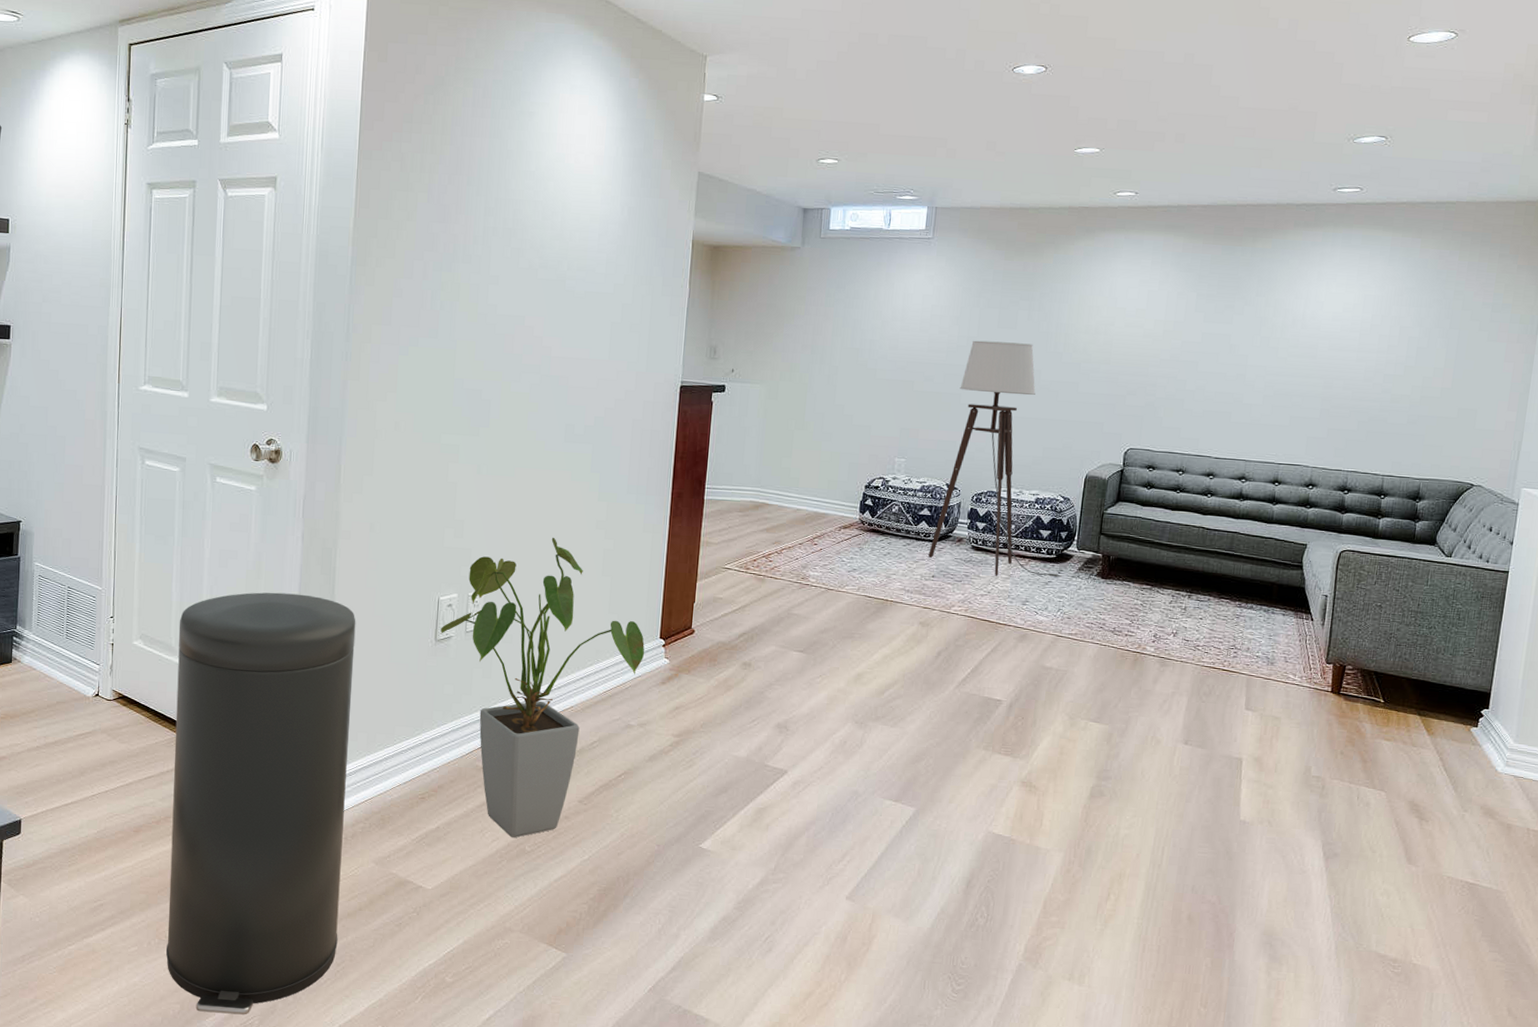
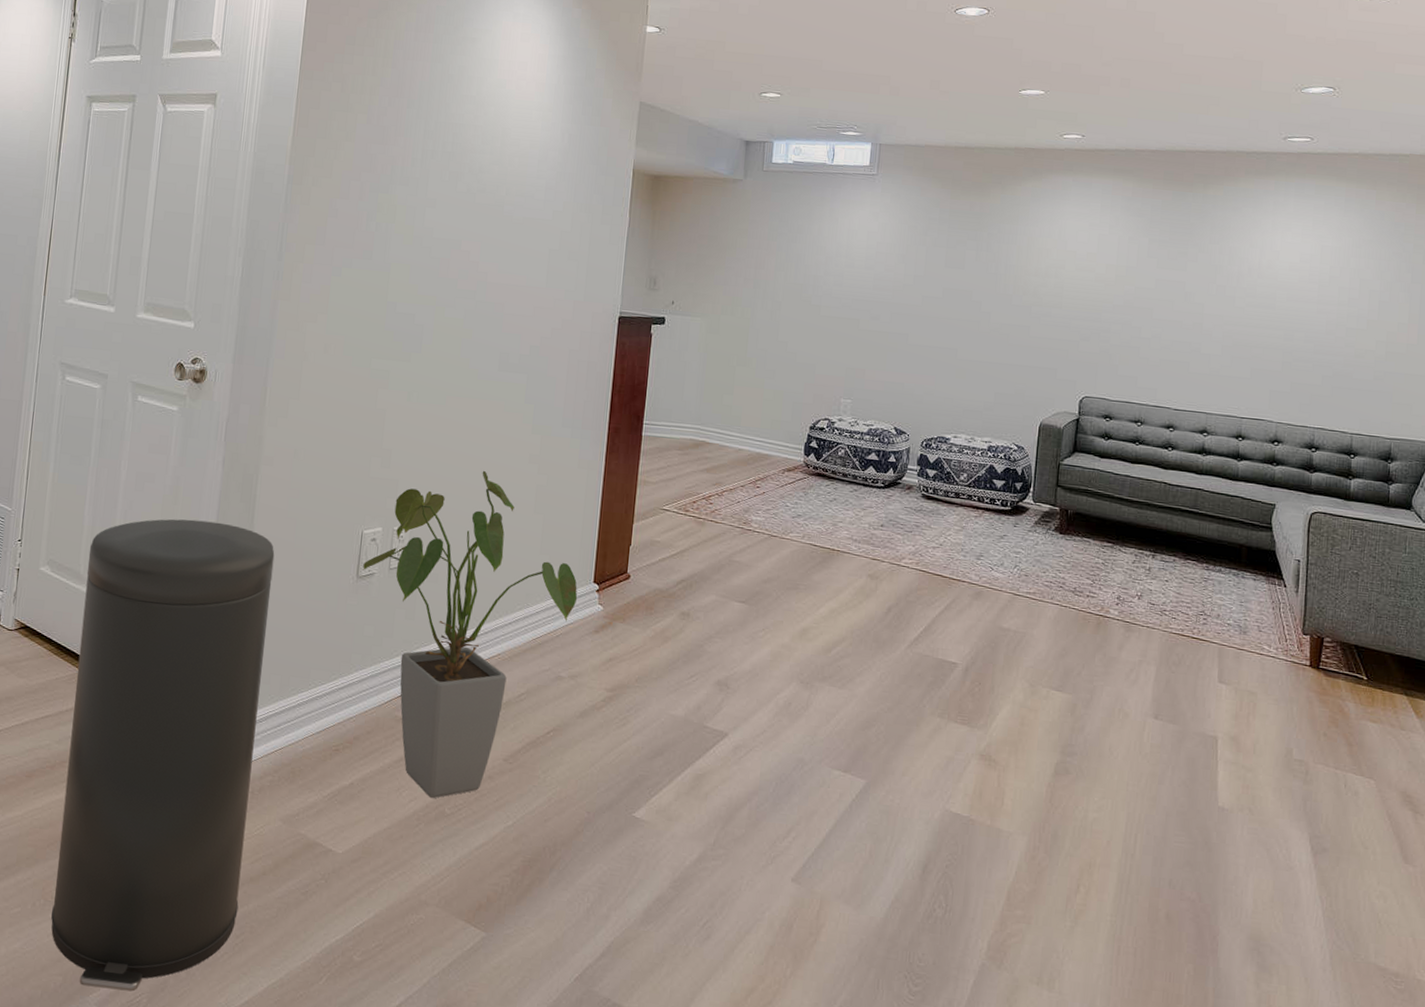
floor lamp: present [928,340,1062,577] -> none [877,279,1018,531]

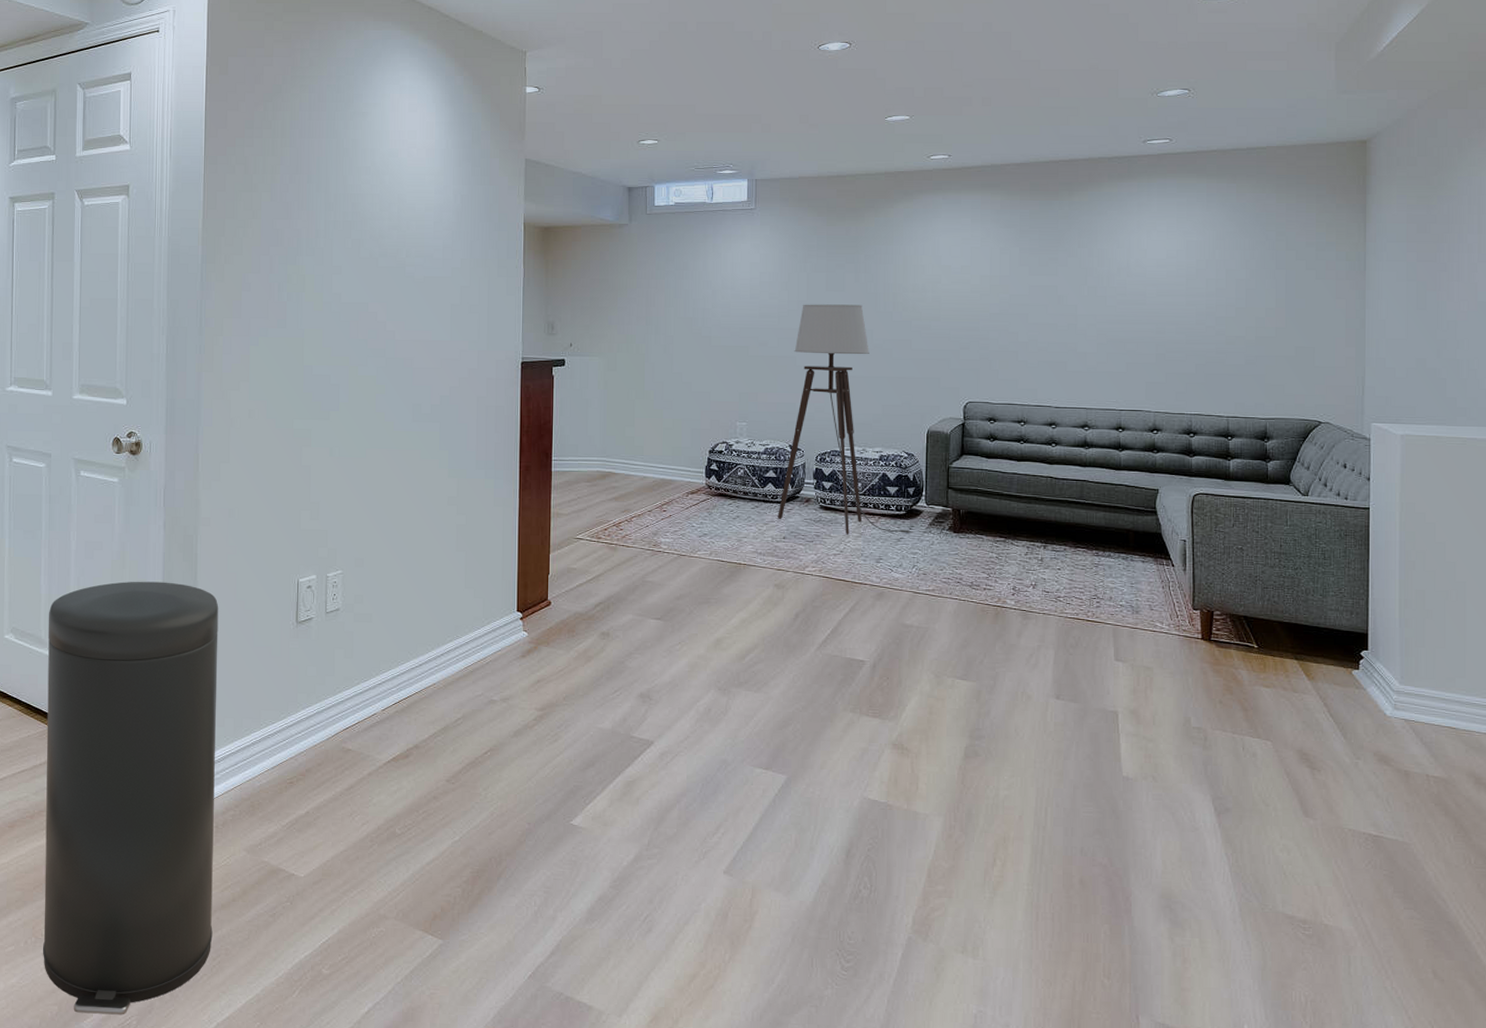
house plant: present [361,470,578,798] -> none [300,515,503,820]
floor lamp: none [877,279,1018,531] -> present [778,304,913,535]

